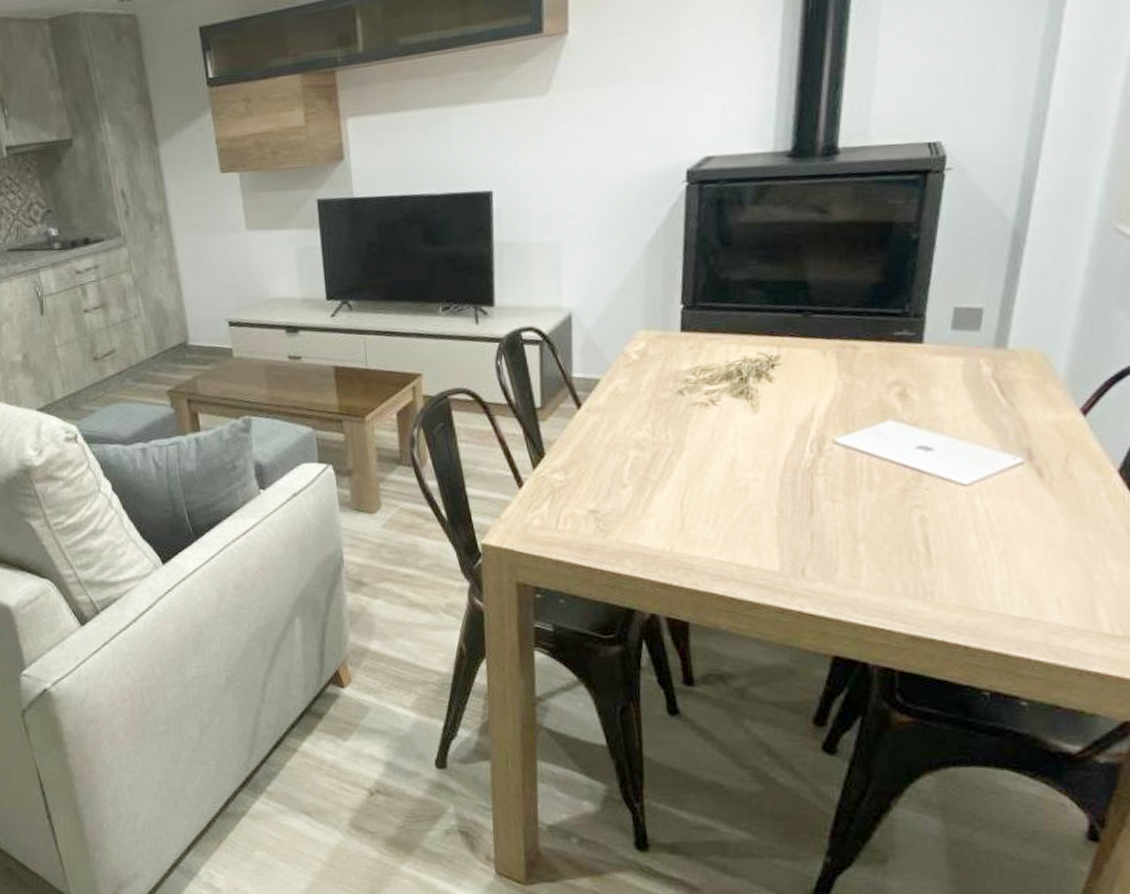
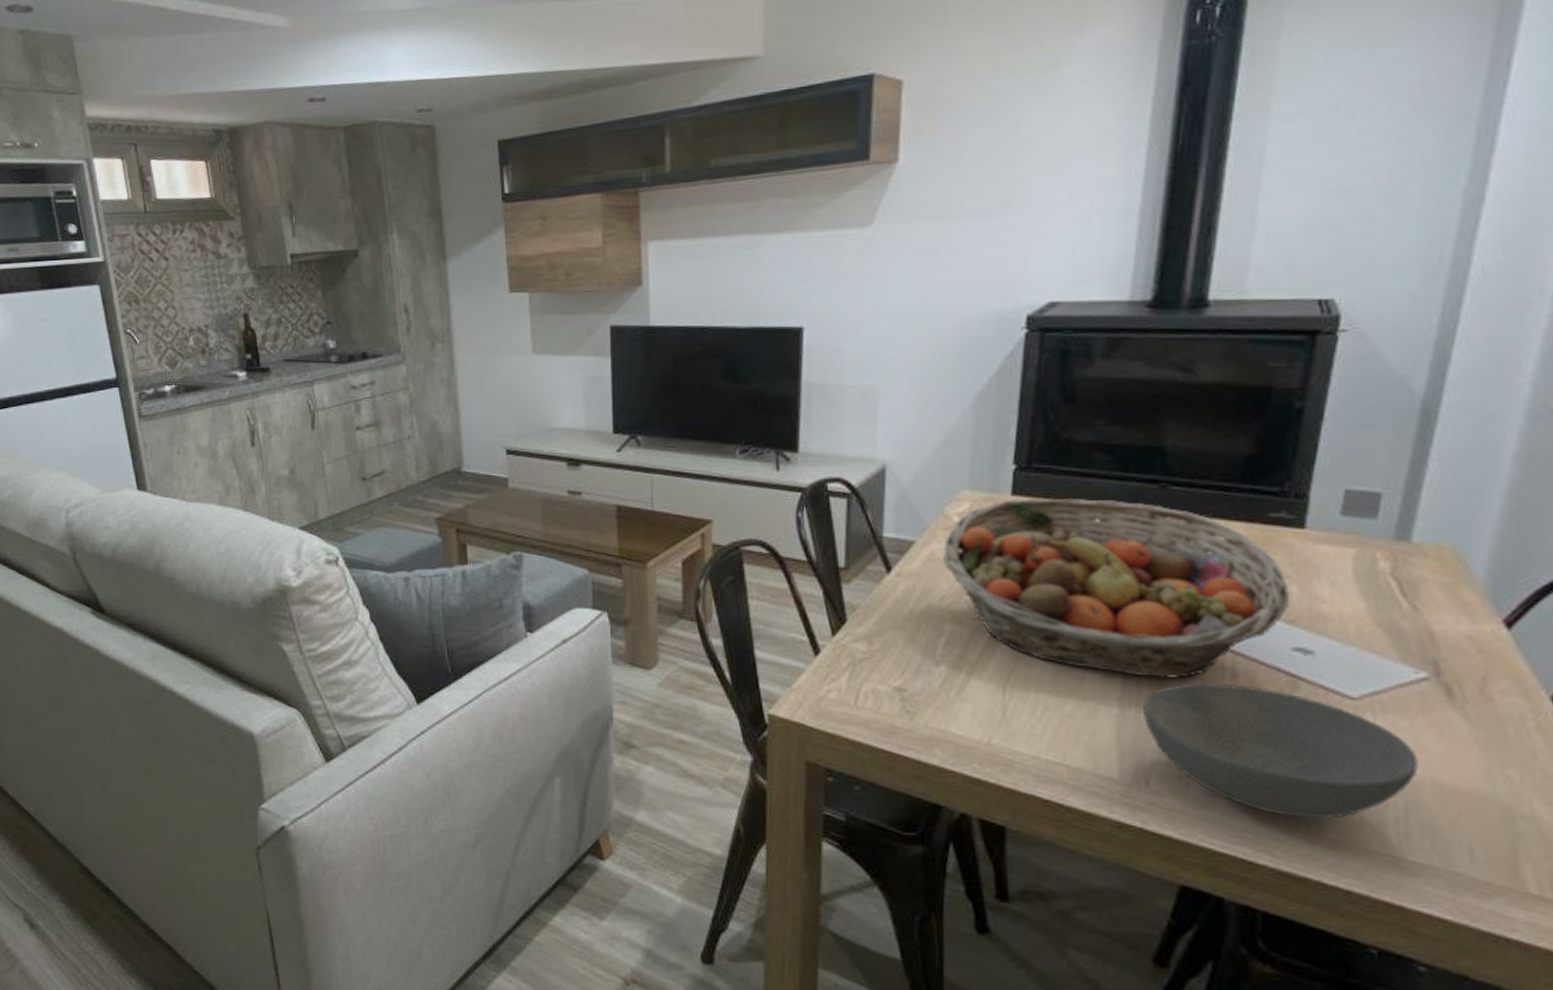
fruit basket: none [624,330,914,482] -> present [942,497,1291,679]
bowl: none [797,482,1017,590] -> present [1142,682,1418,819]

